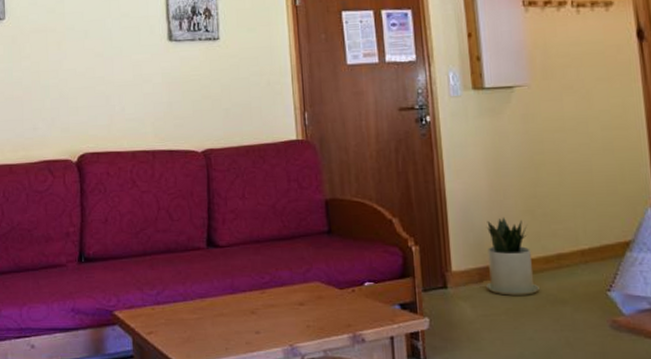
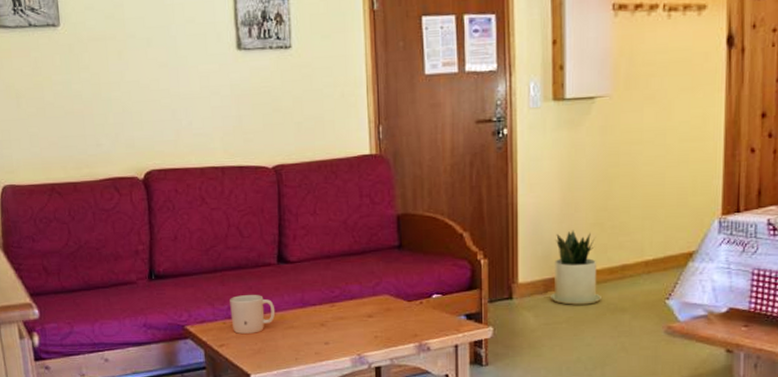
mug: none [159,280,205,322] -> present [230,295,276,335]

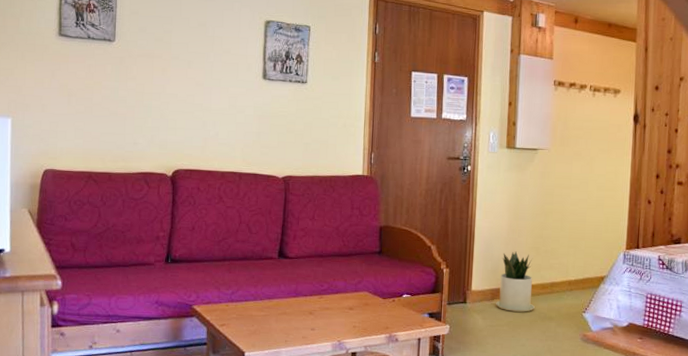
mug: present [230,295,276,335] -> none [233,282,273,317]

